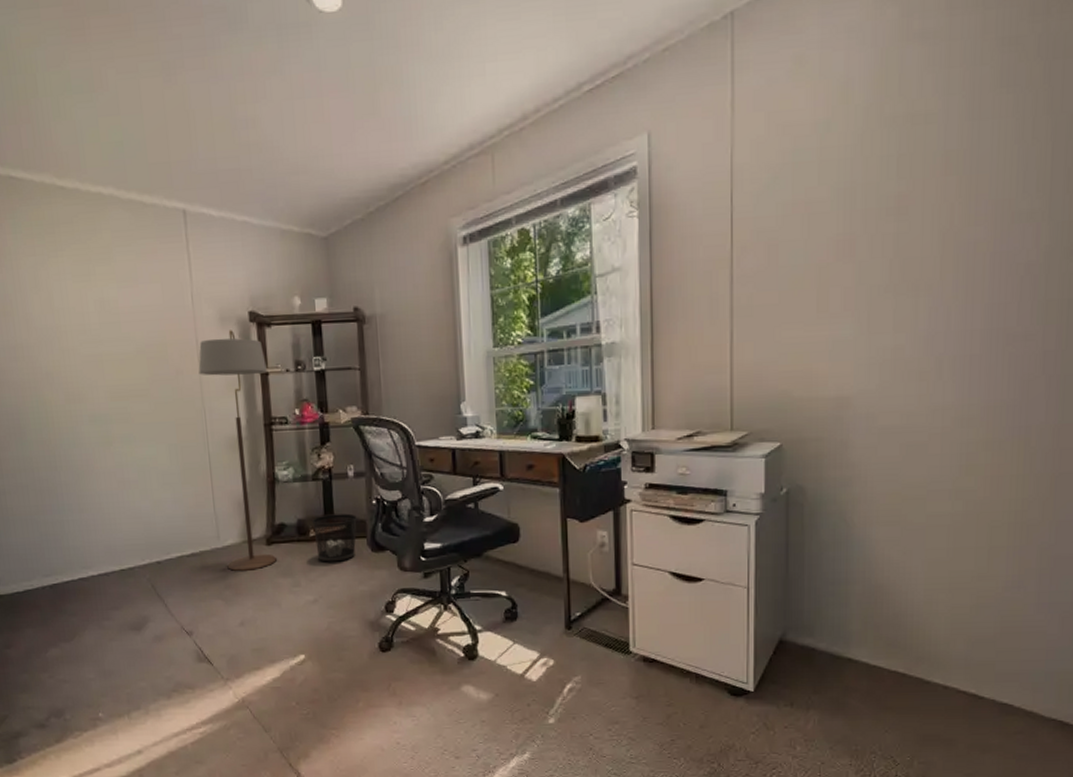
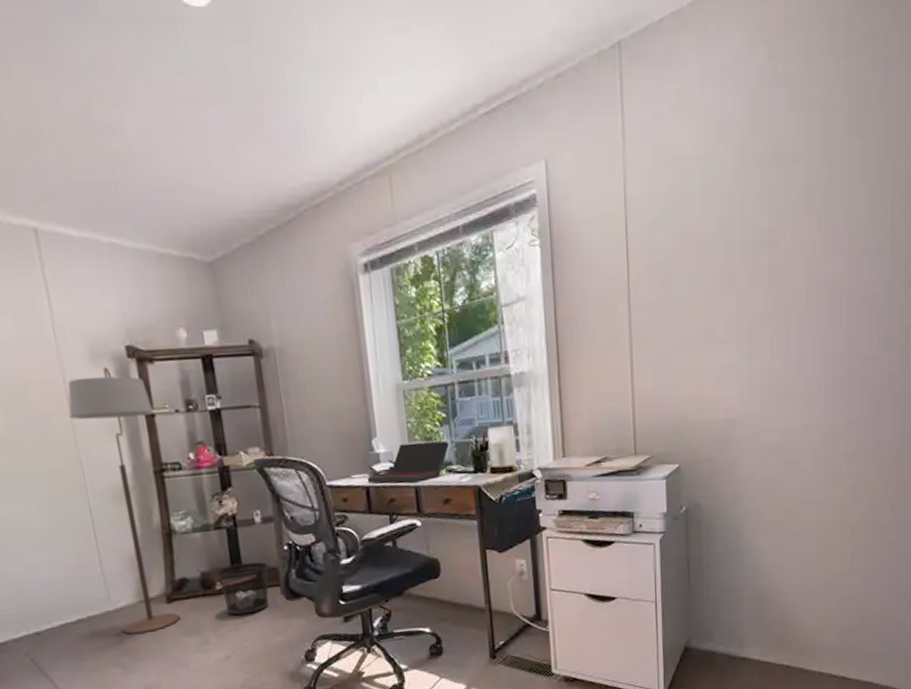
laptop: none [453,408,535,448] -> present [367,441,449,484]

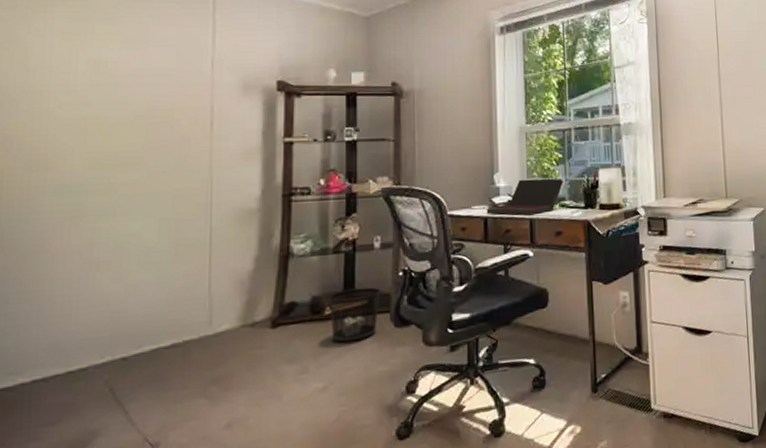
floor lamp: present [67,367,180,635] -> none [210,98,292,362]

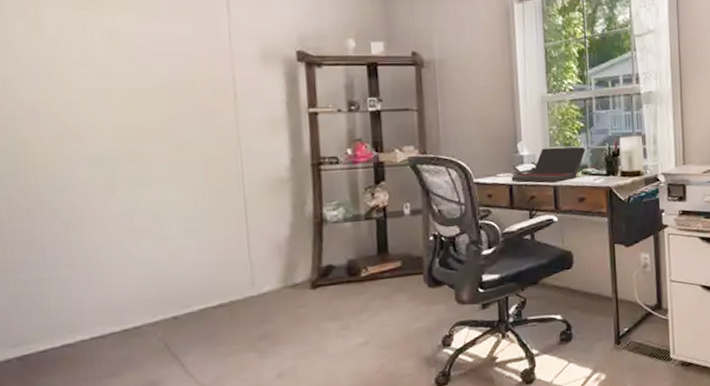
waste bin: present [330,287,380,343] -> none [365,251,413,302]

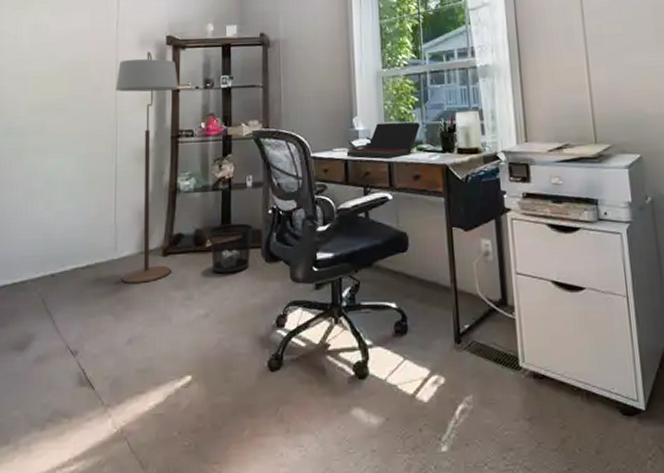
floor lamp: none [234,69,323,320] -> present [115,52,178,285]
waste bin: none [365,251,413,302] -> present [210,223,253,274]

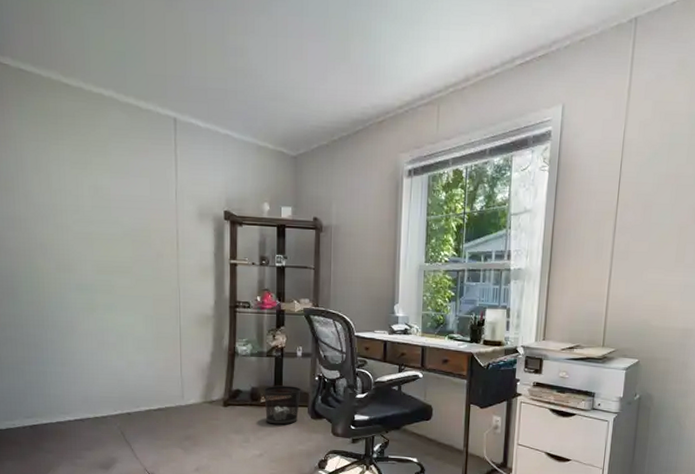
floor lamp: present [115,52,178,285] -> none [177,225,236,427]
laptop: present [346,122,420,159] -> none [386,312,453,344]

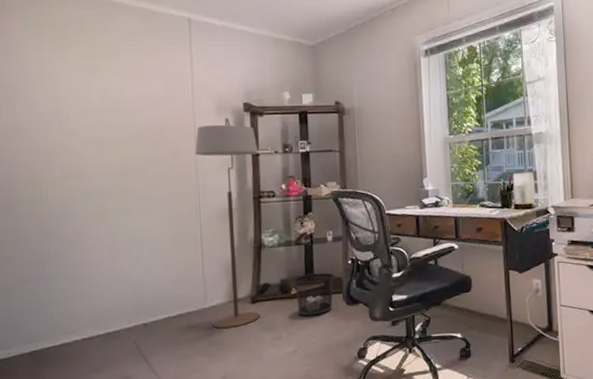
floor lamp: none [177,225,236,427] -> present [195,118,260,329]

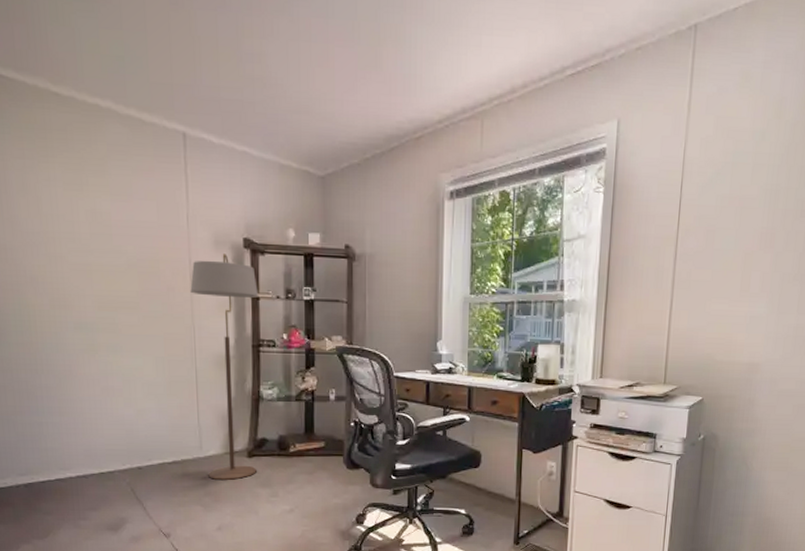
waste bin: present [294,273,334,317] -> none [293,433,335,476]

